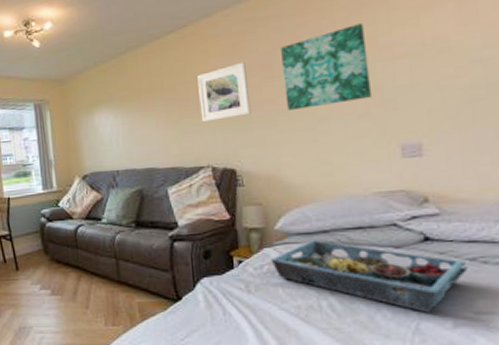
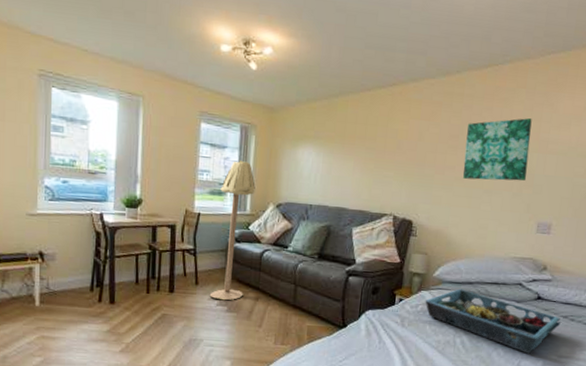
floor lamp: none [25,137,64,284] -> present [209,160,255,301]
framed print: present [197,62,251,122] -> none [393,128,438,176]

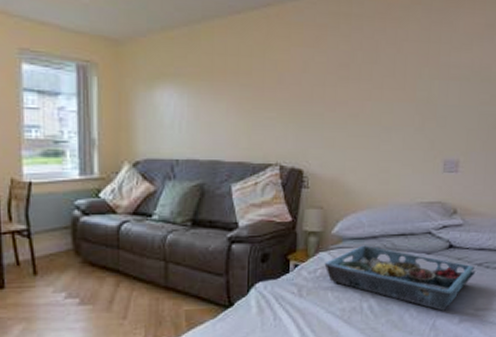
floor lamp: present [209,160,255,301] -> none [54,109,103,291]
wall art: present [462,118,532,181] -> none [357,40,430,115]

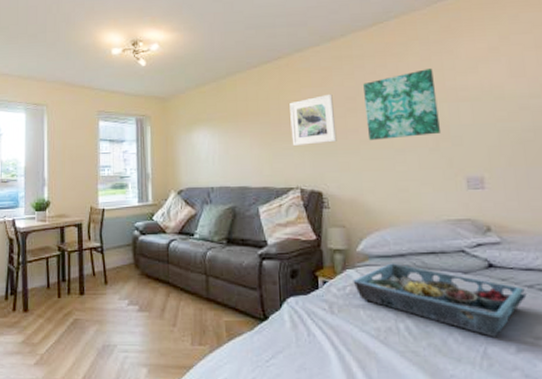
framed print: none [275,57,325,116] -> present [290,94,337,146]
wall art: none [357,40,430,115] -> present [362,69,441,140]

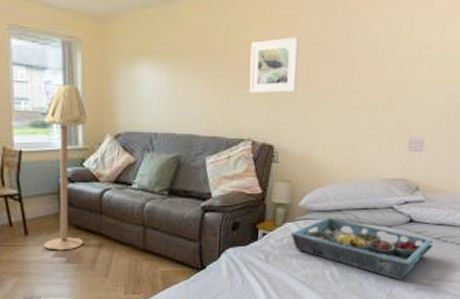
floor lamp: none [119,151,155,299] -> present [43,83,87,251]
wall art: present [362,69,441,140] -> none [328,20,403,95]

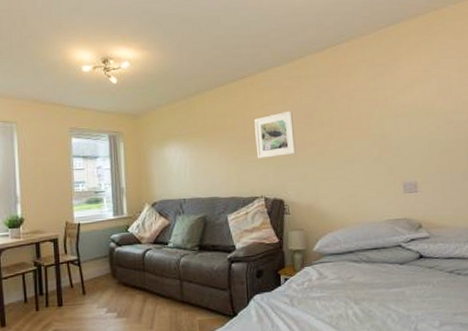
floor lamp: present [43,83,87,251] -> none [97,167,131,307]
serving tray: present [290,217,434,280] -> none [310,259,448,316]

